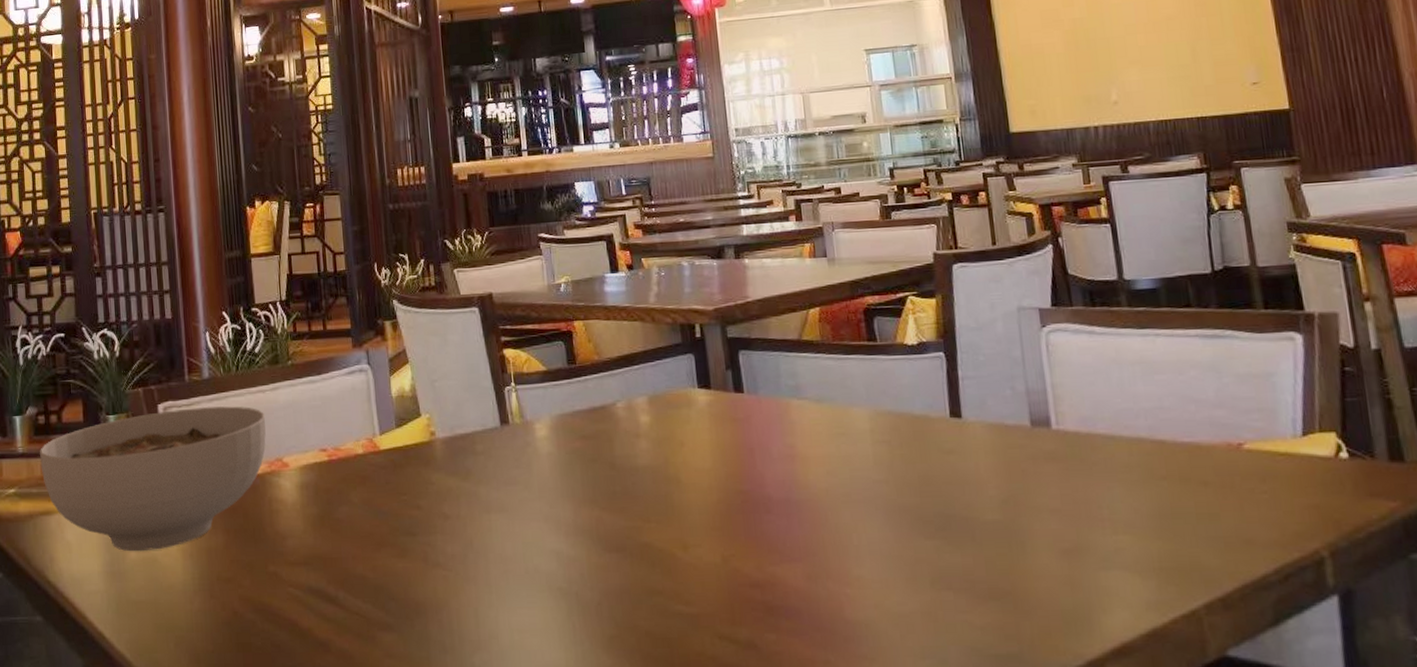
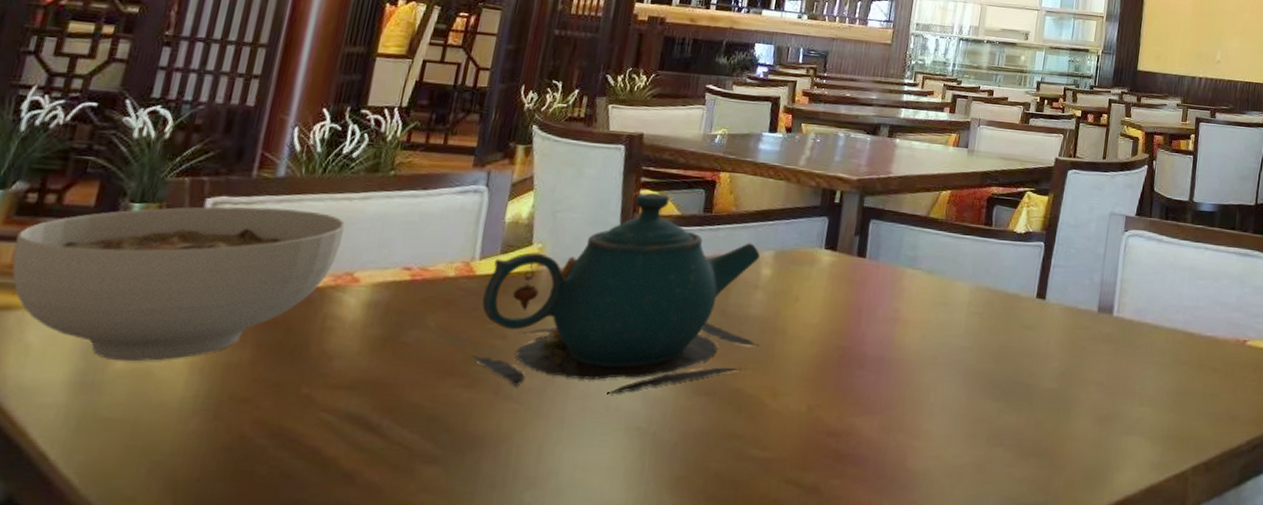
teapot: none [391,350,657,557] -> present [471,192,760,395]

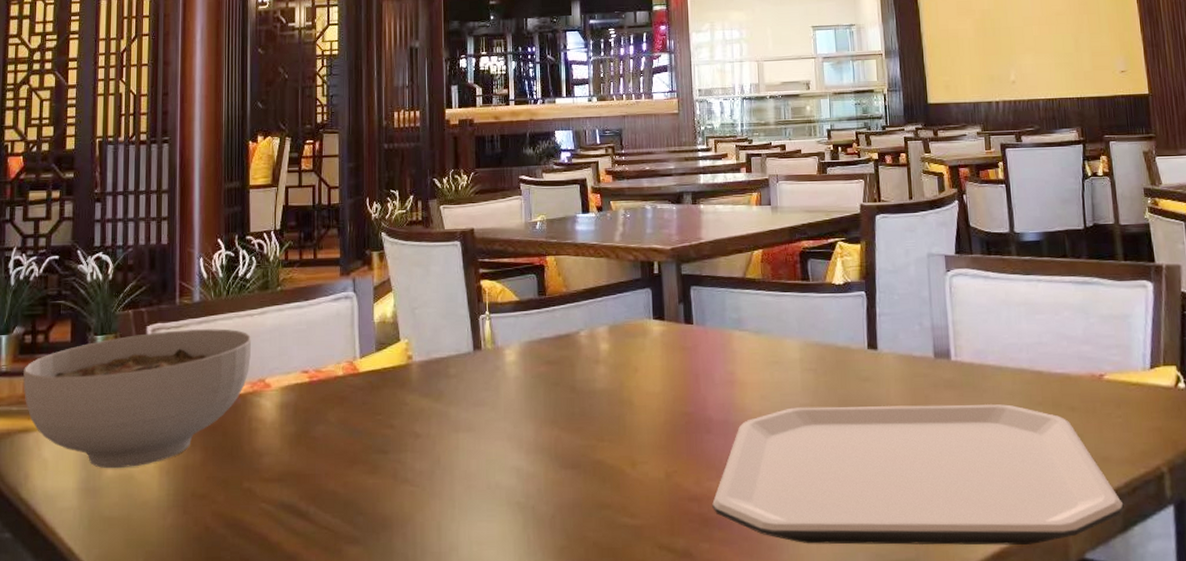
teapot: present [471,192,760,395] -> none [368,282,611,473]
plate: none [850,349,1242,494] -> present [712,404,1124,545]

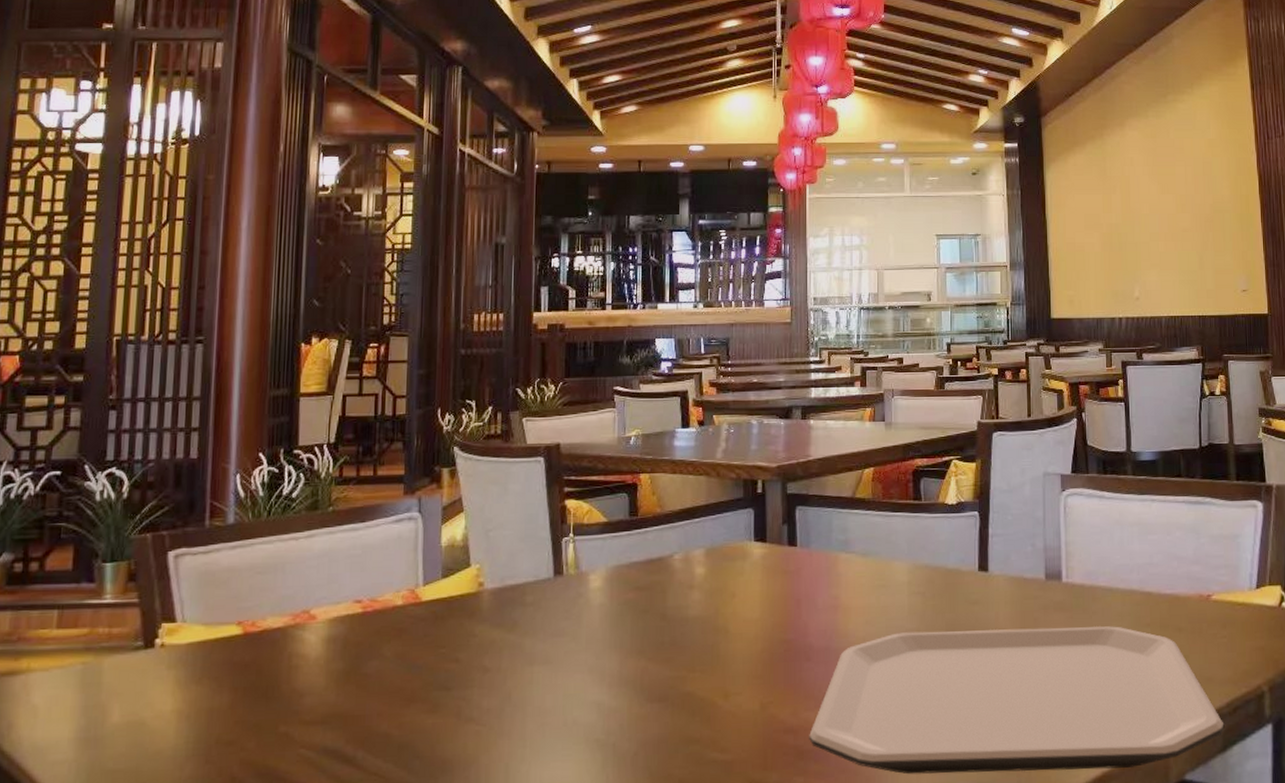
bowl: present [23,329,252,469] -> none [10,554,296,715]

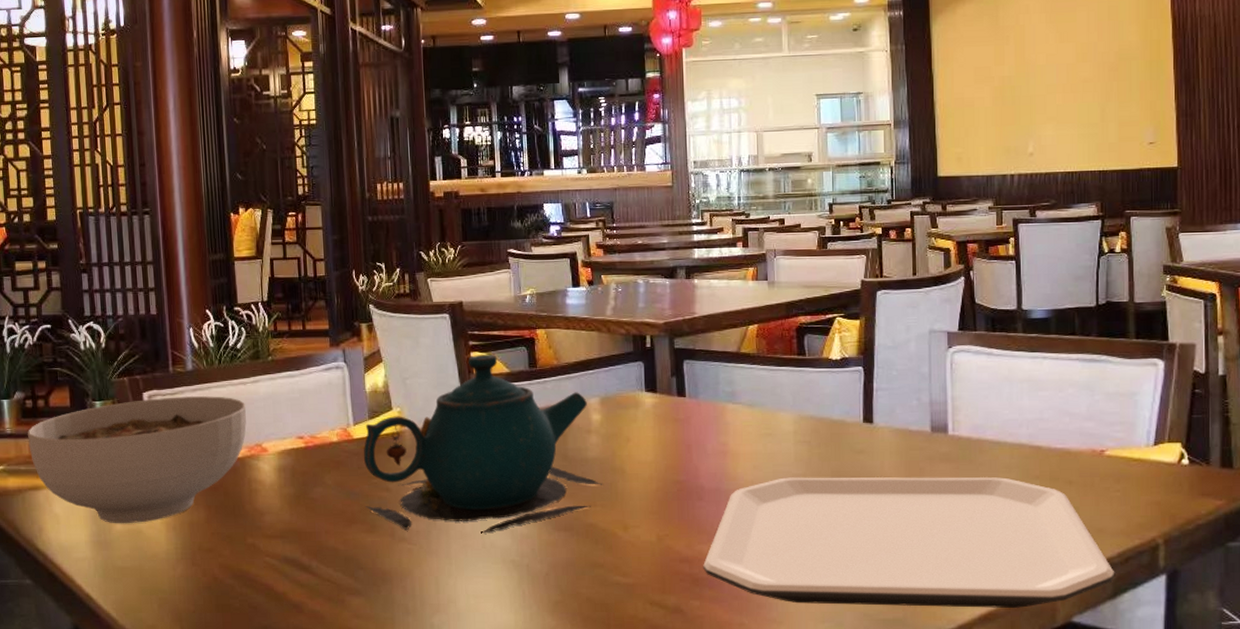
bowl: none [10,554,296,715] -> present [28,396,246,524]
teapot: none [429,501,704,709] -> present [363,354,603,534]

